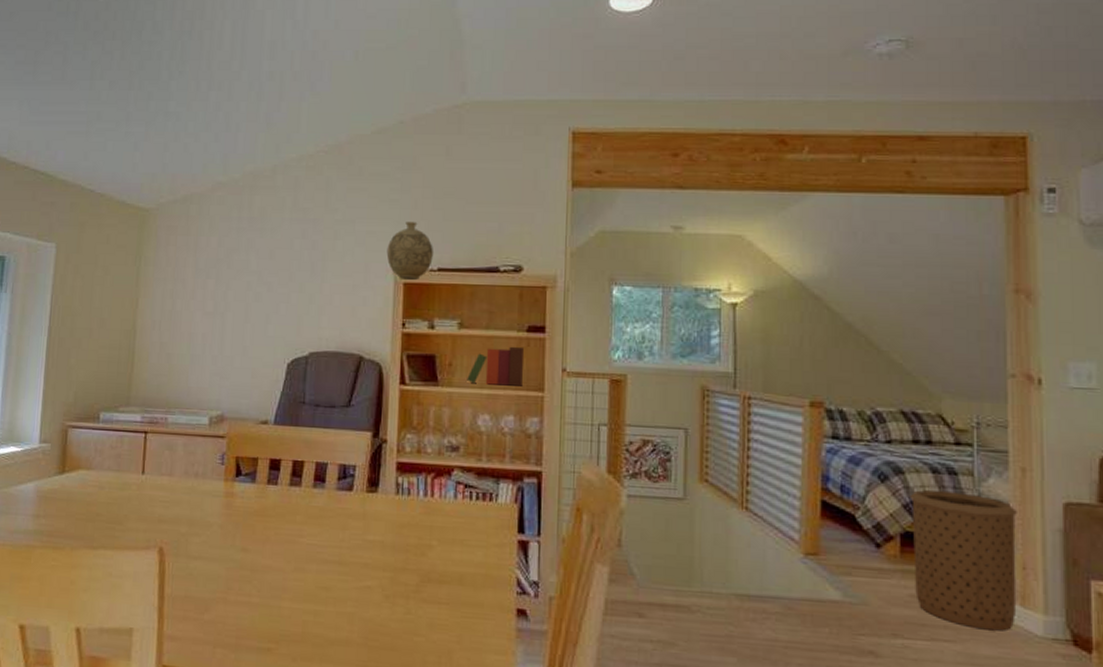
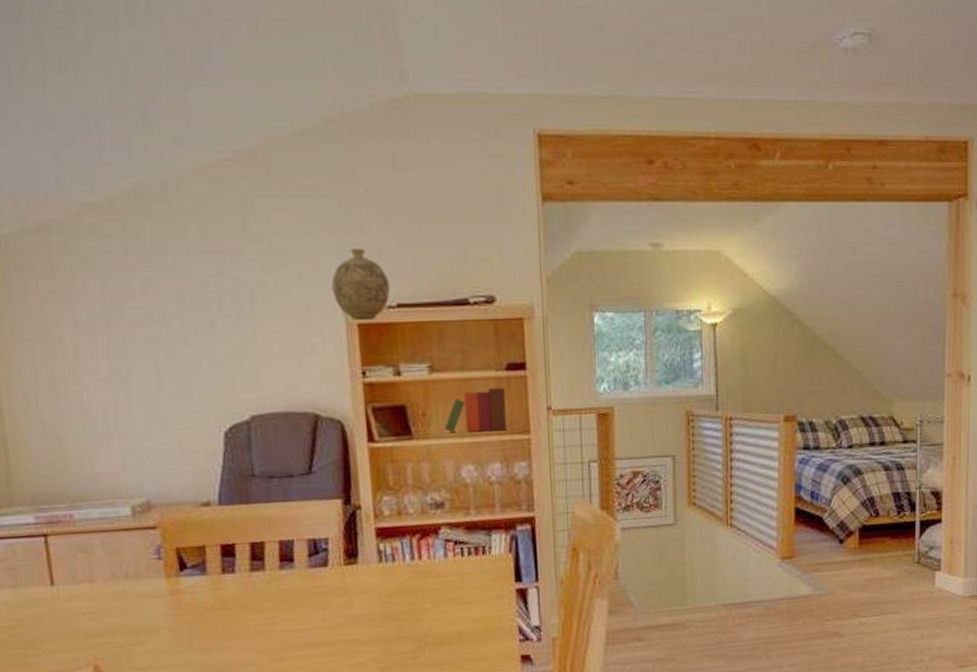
laundry basket: present [910,490,1017,631] -> none [867,485,948,599]

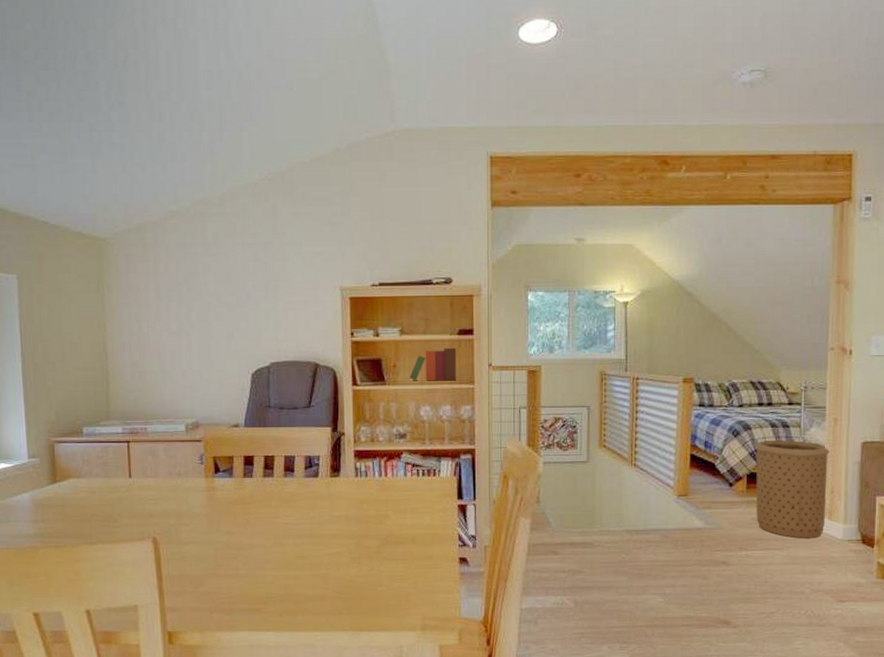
decorative vase: present [331,249,390,321] -> none [332,242,374,295]
laundry basket: none [867,485,948,599] -> present [755,440,830,539]

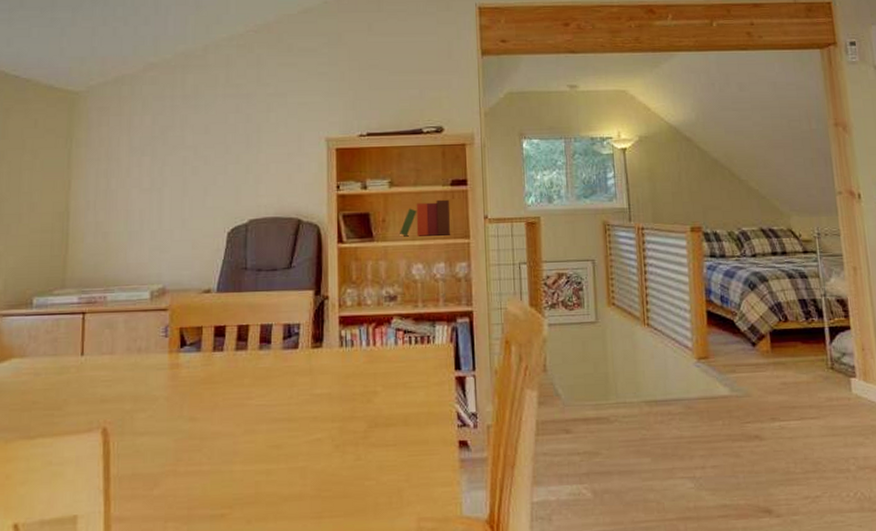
laundry basket: present [755,440,830,539] -> none [774,292,861,405]

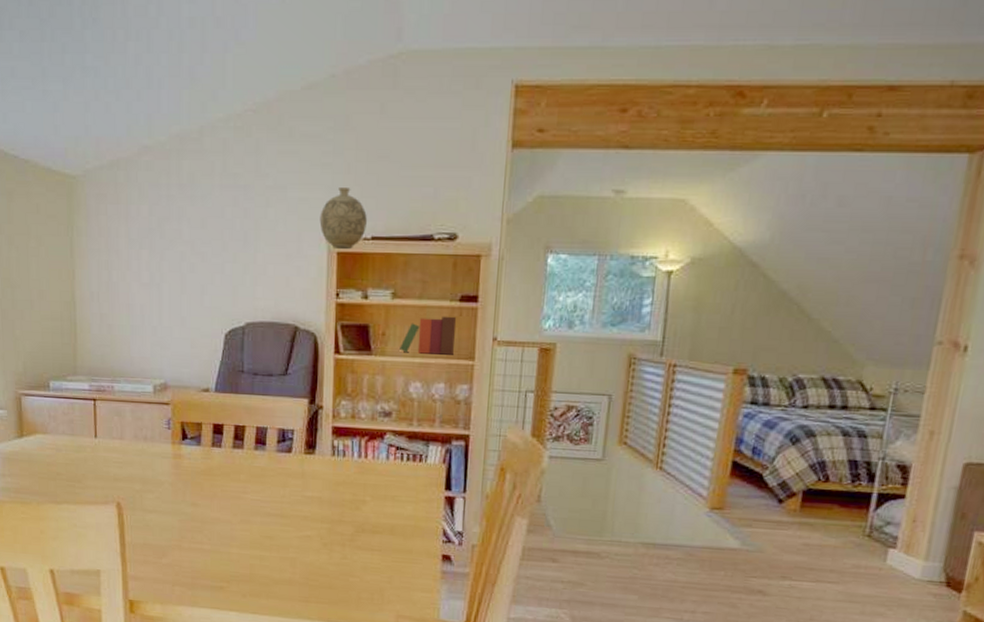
decorative vase: none [318,92,362,146] -> present [319,188,367,250]

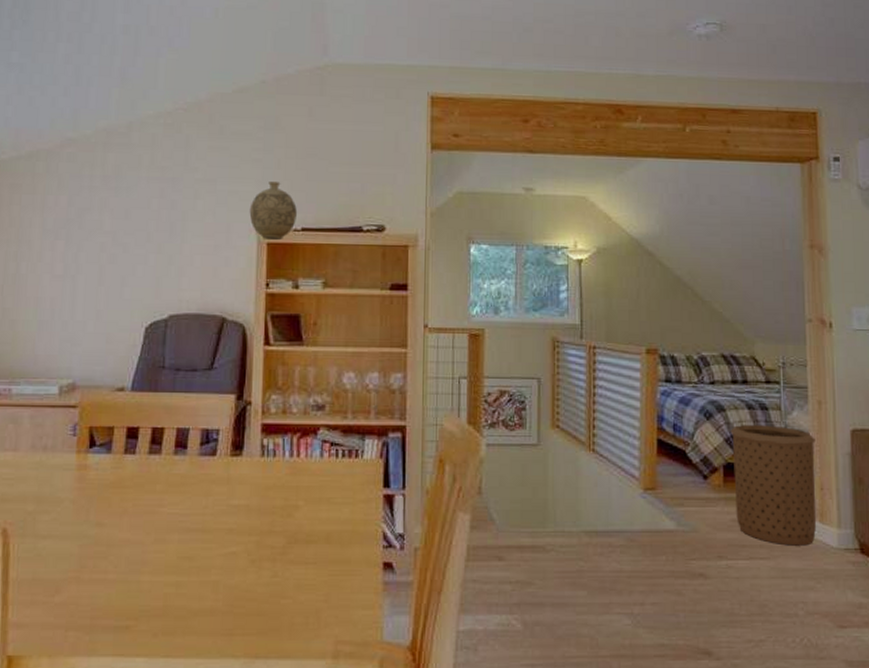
books: present [399,316,457,355] -> none [332,304,388,343]
laundry basket: none [808,451,918,575] -> present [730,425,817,546]

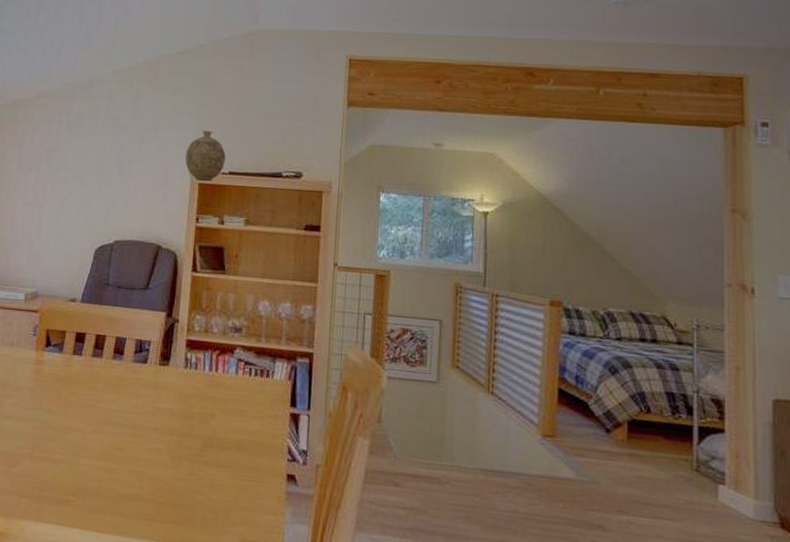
laundry basket: present [730,425,817,546] -> none [637,383,732,513]

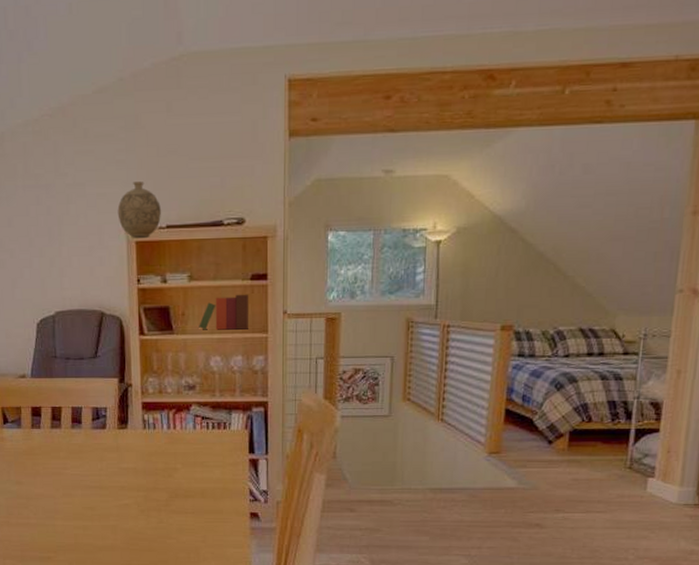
books: none [250,242,302,278] -> present [199,294,249,330]

